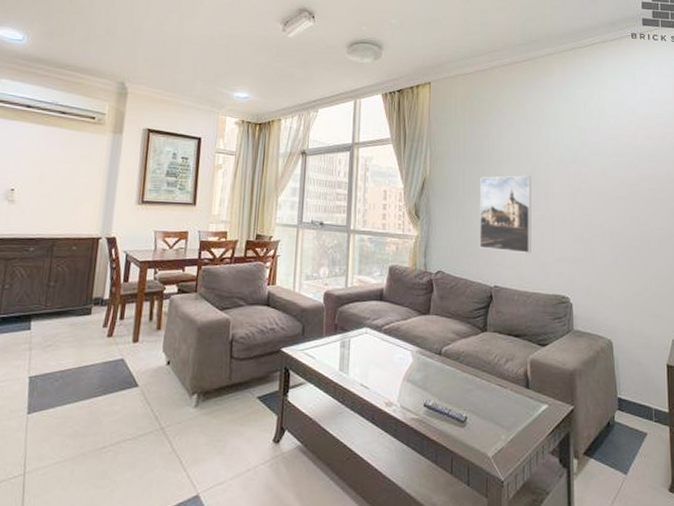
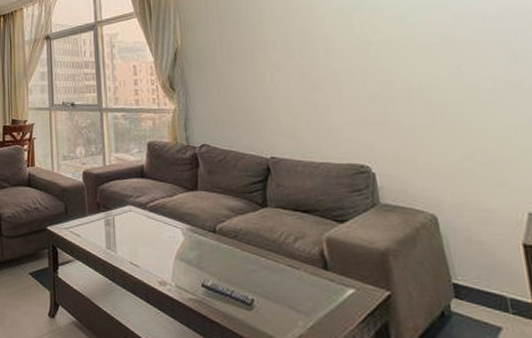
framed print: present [480,175,531,253] -> none [241,33,314,119]

